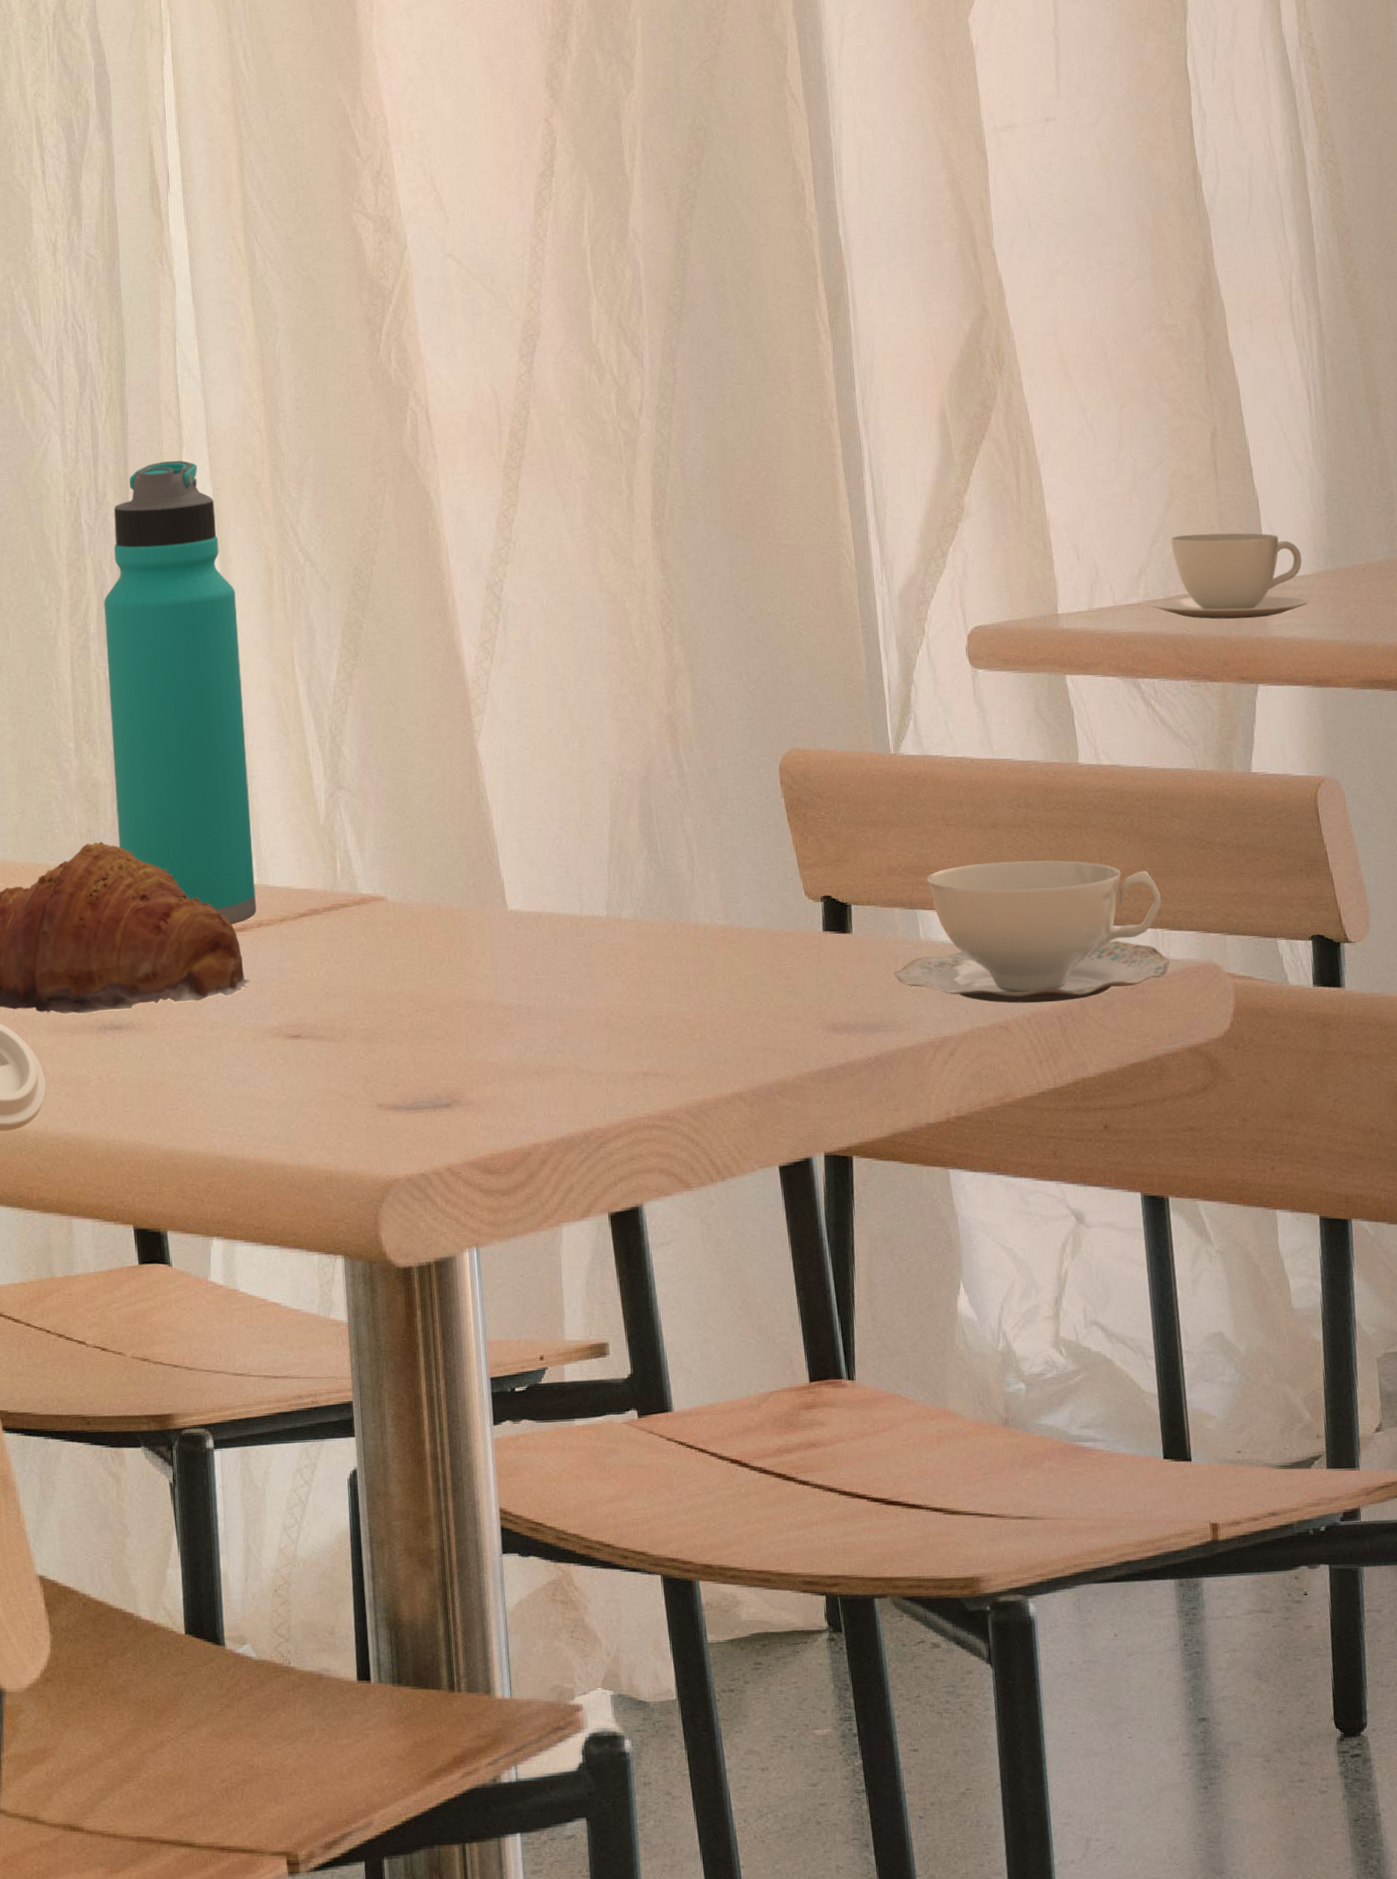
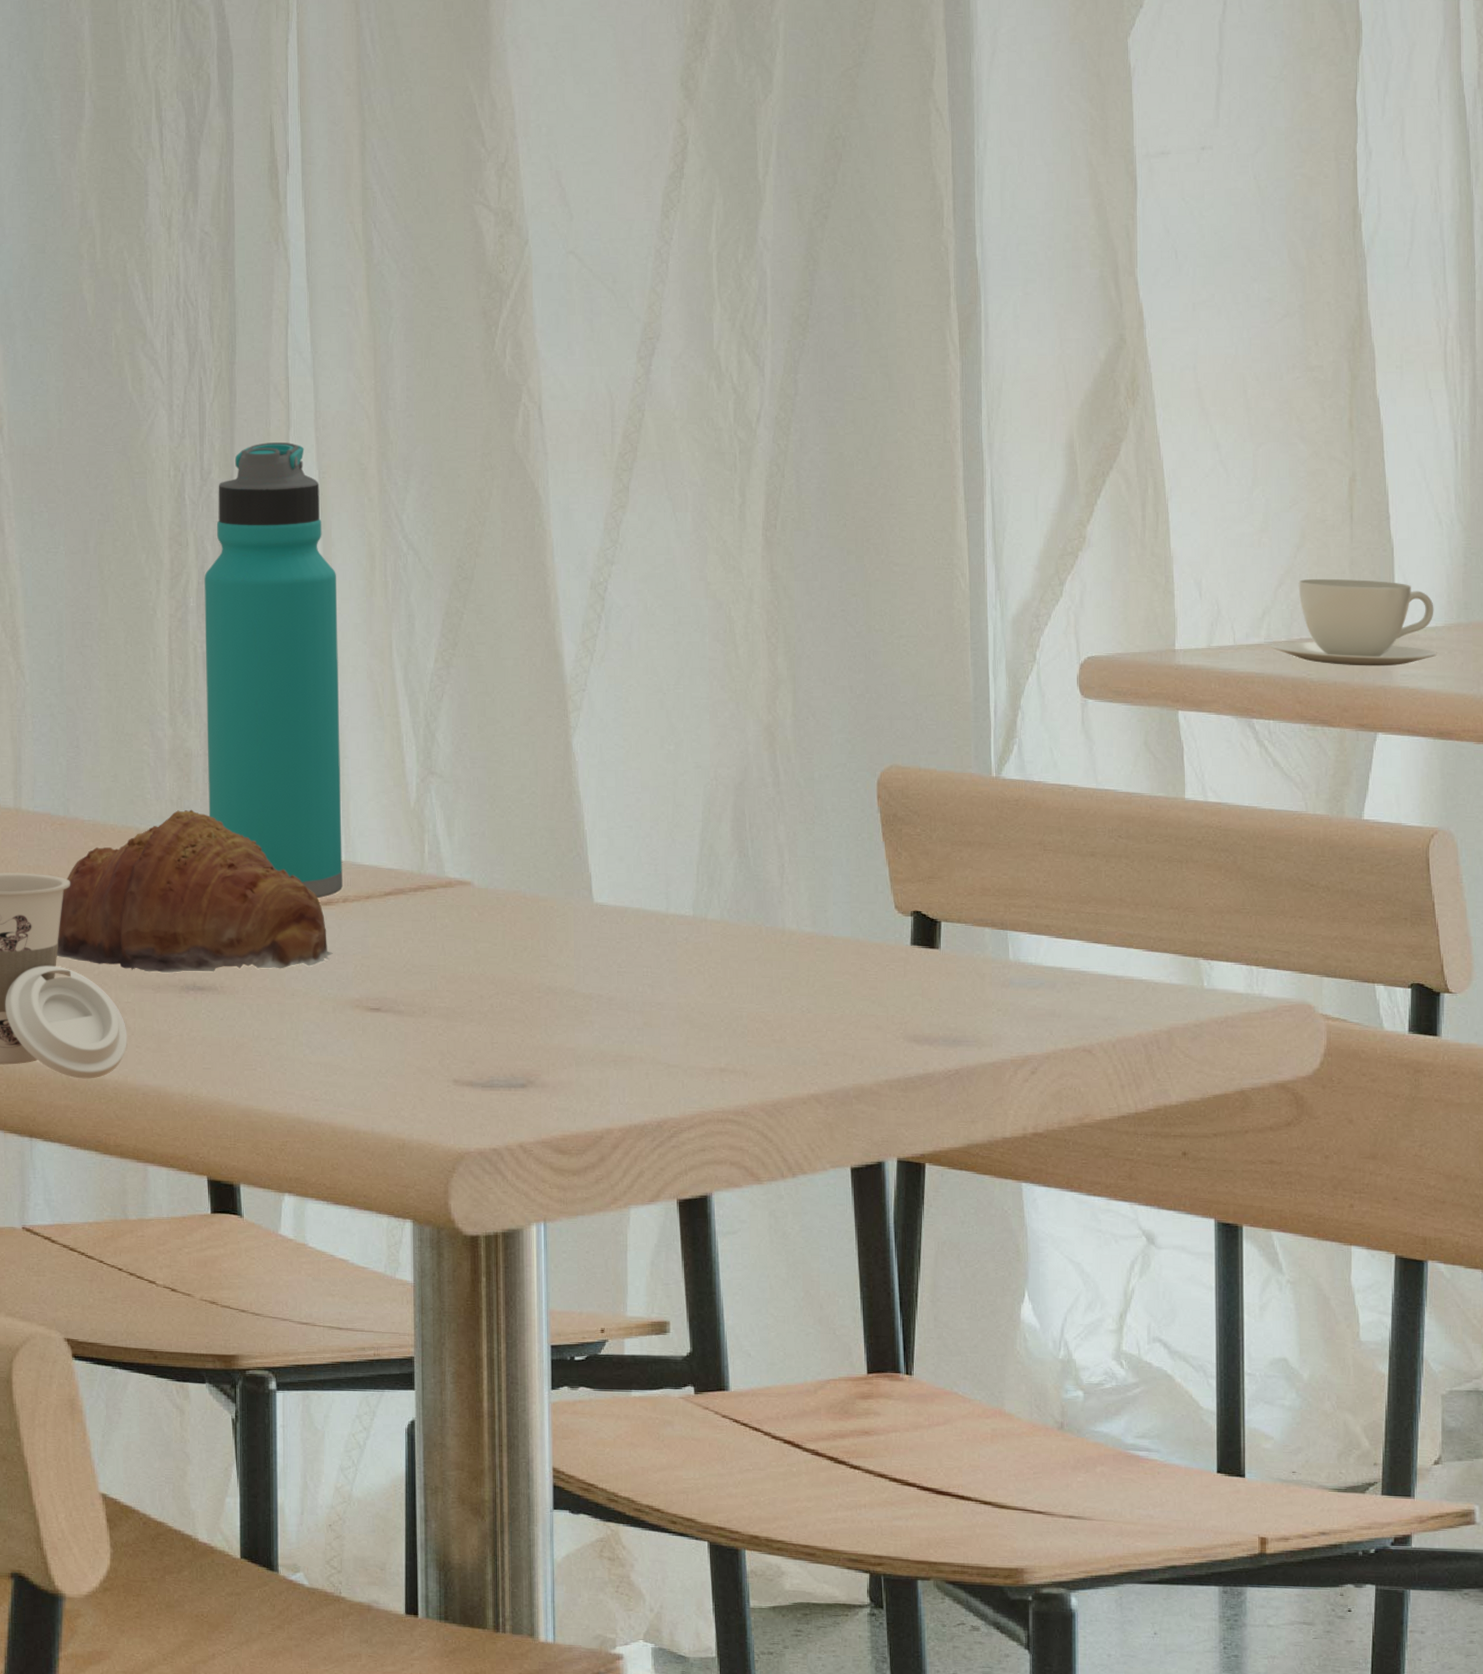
teacup: present [894,860,1171,1004] -> none [980,889,1264,1030]

